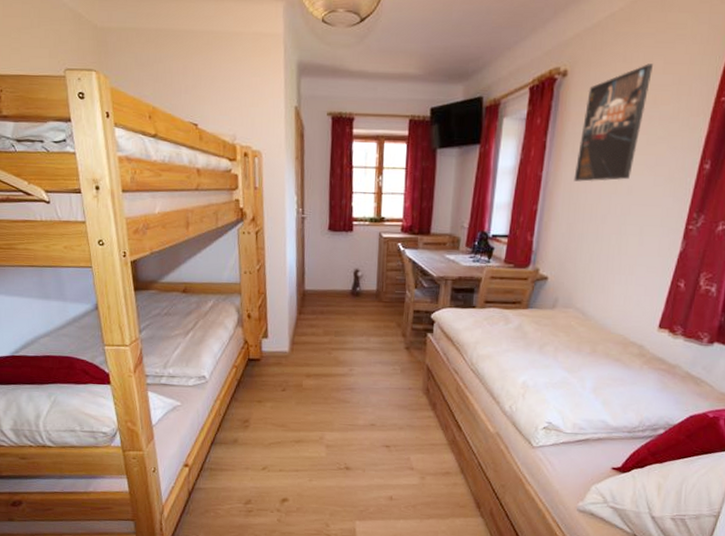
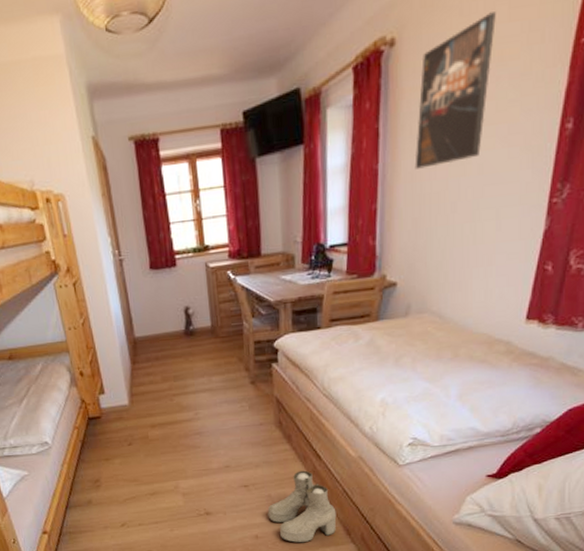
boots: none [404,438,470,511] -> present [267,470,337,543]

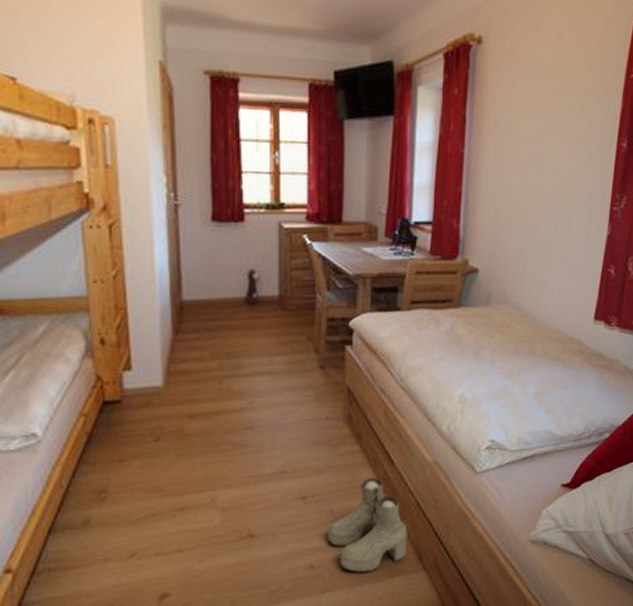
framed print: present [415,12,496,169] -> none [497,35,566,160]

